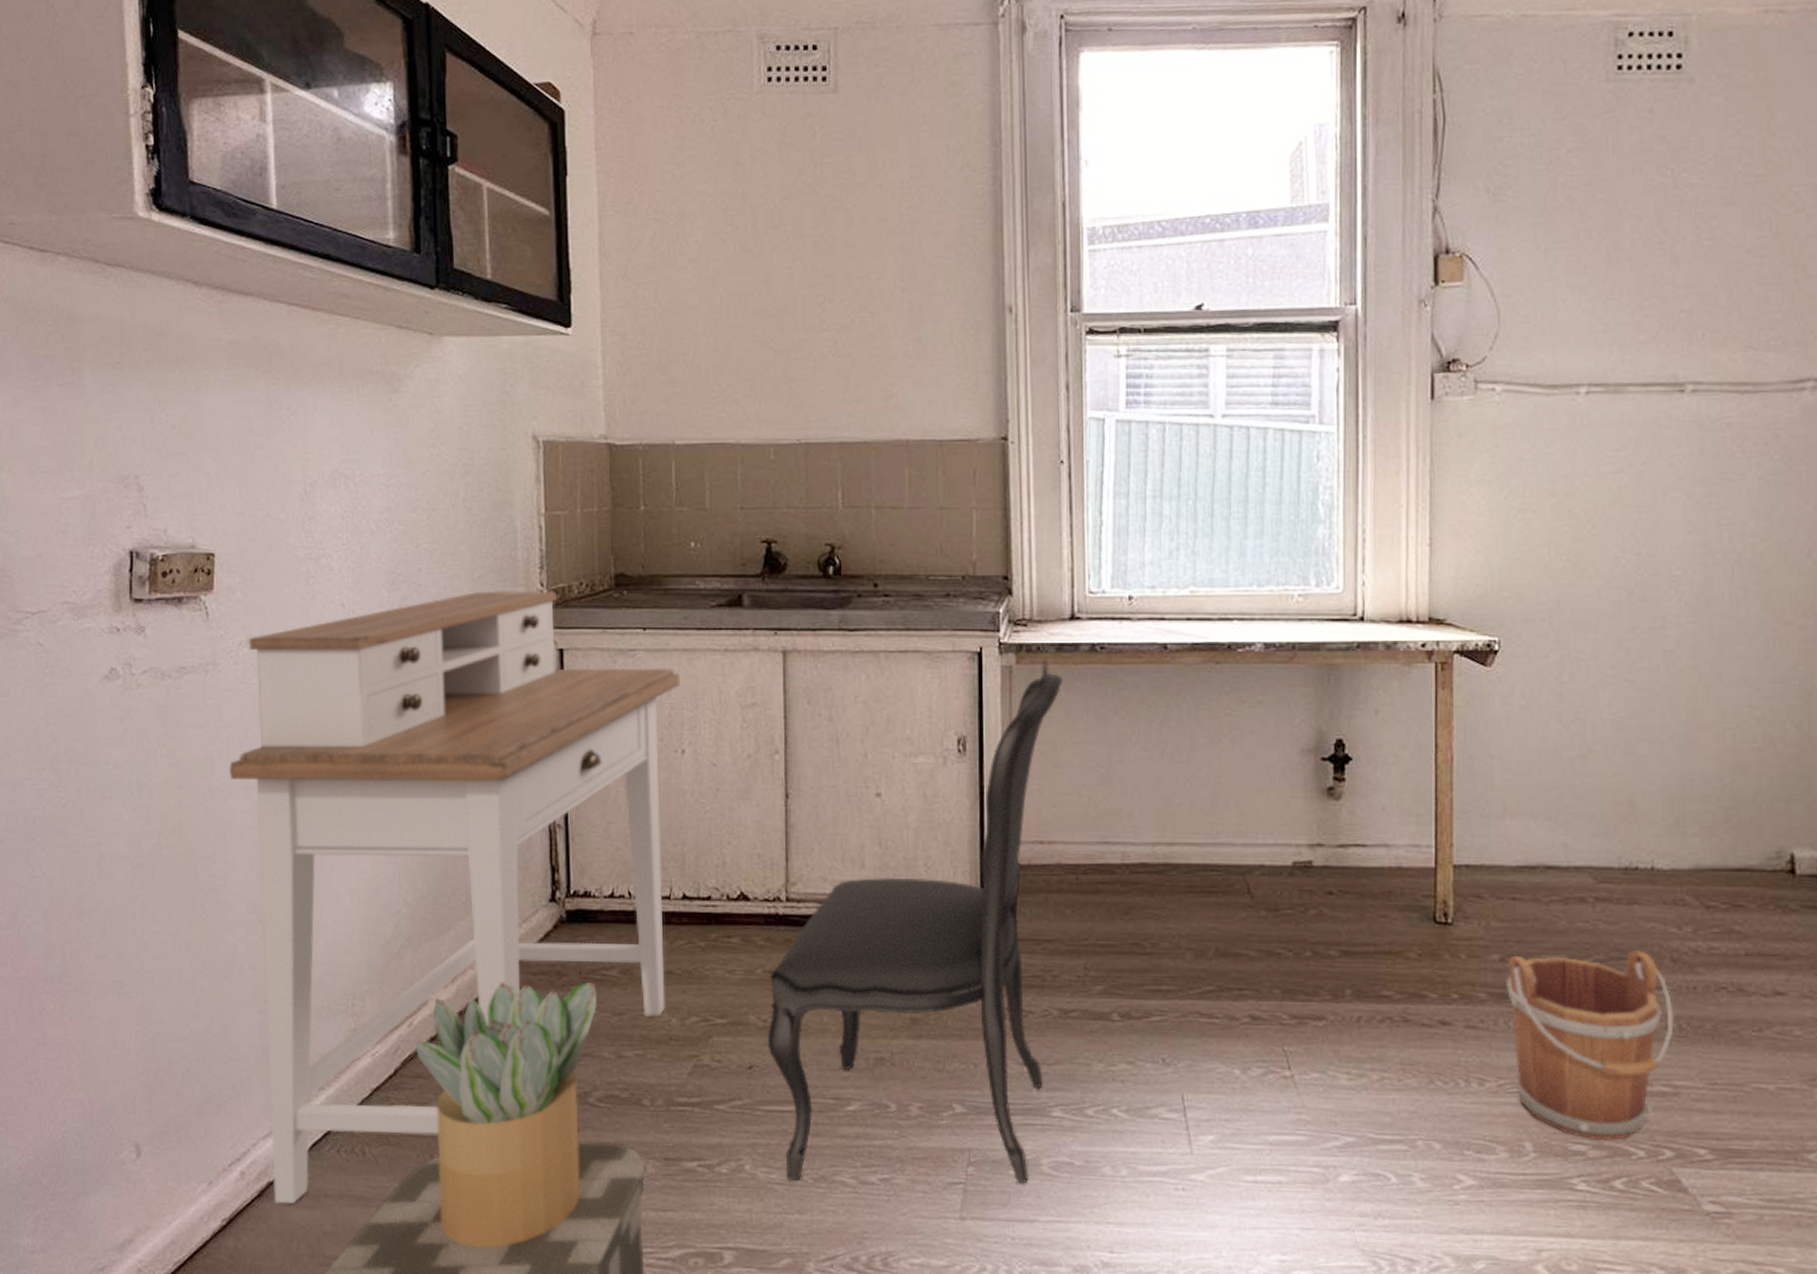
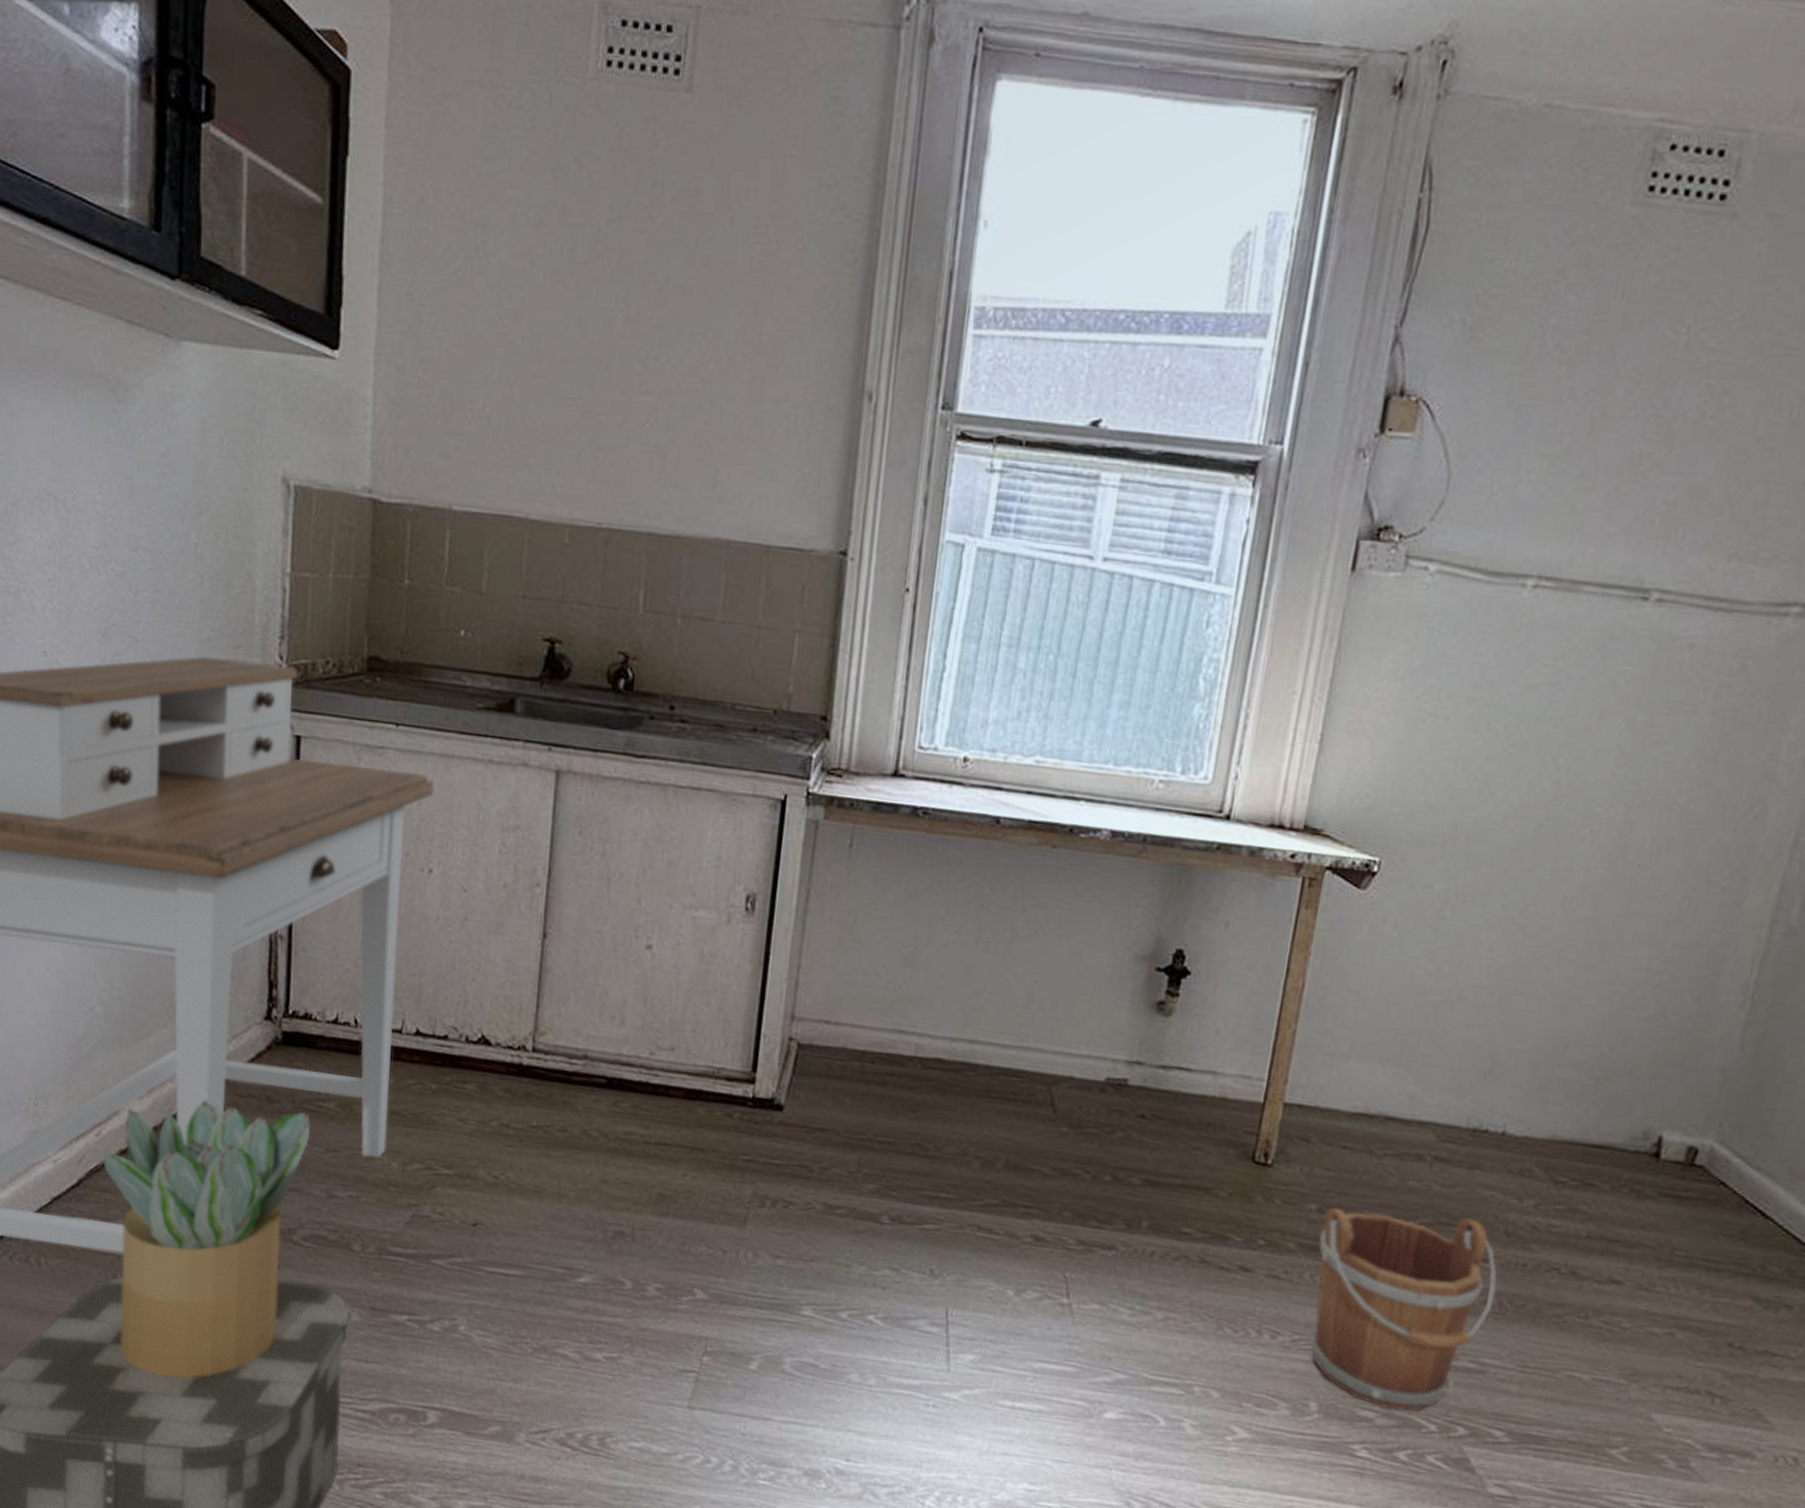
dining chair: present [767,659,1063,1184] -> none [496,818,875,1381]

